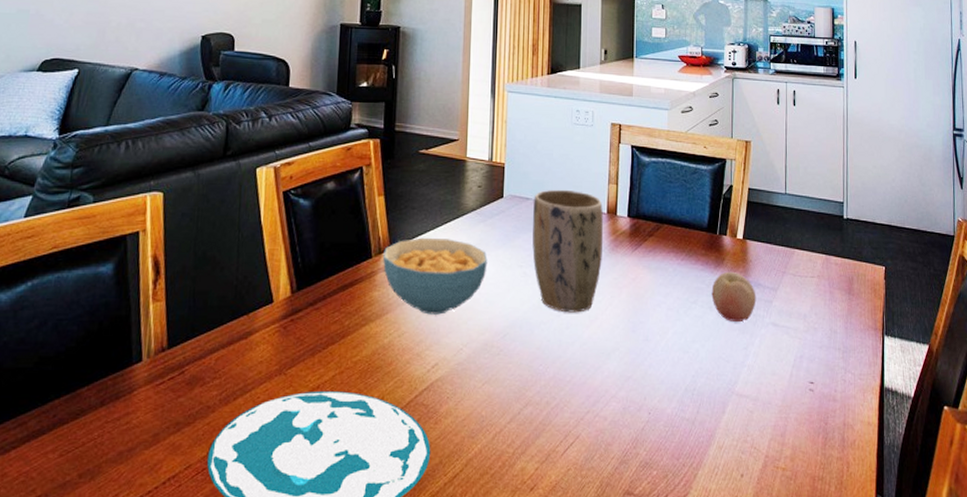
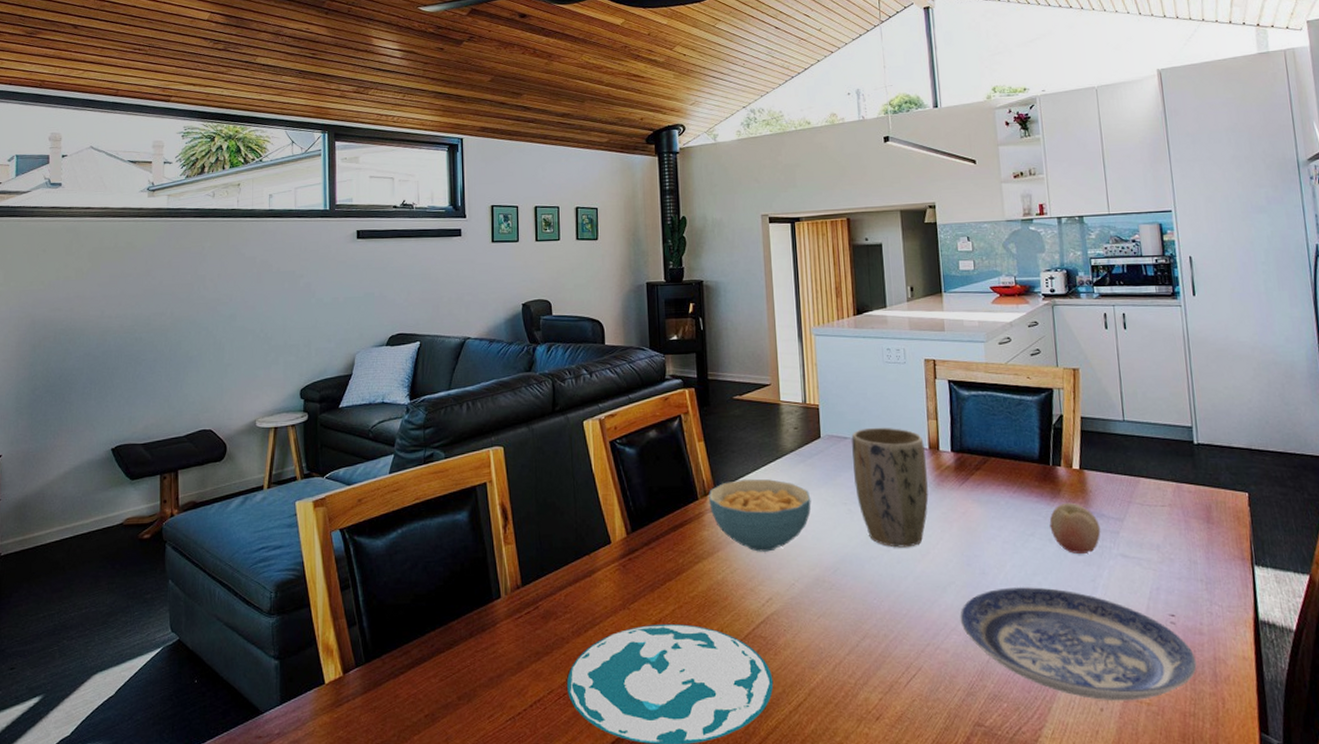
plate: none [621,354,828,467] -> present [960,587,1197,701]

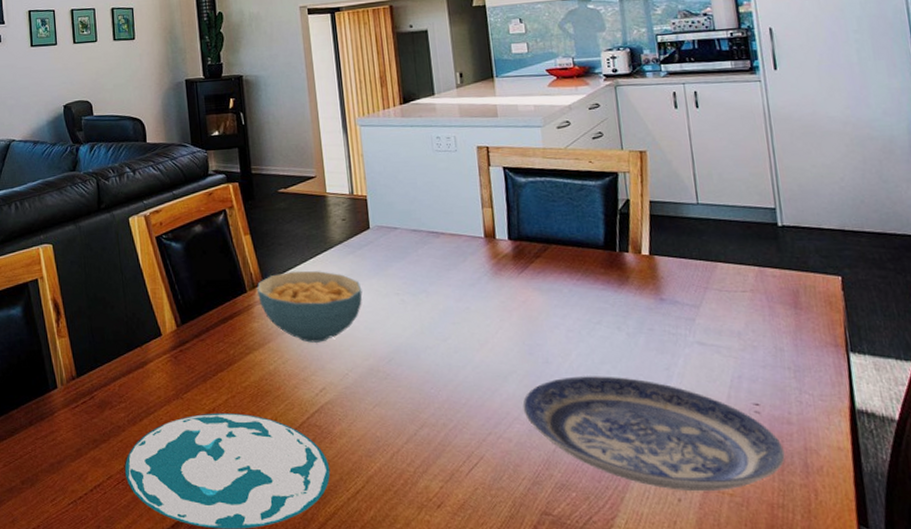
plant pot: present [851,427,929,548] -> none [402,216,486,337]
fruit: present [1049,502,1101,555] -> none [617,289,675,343]

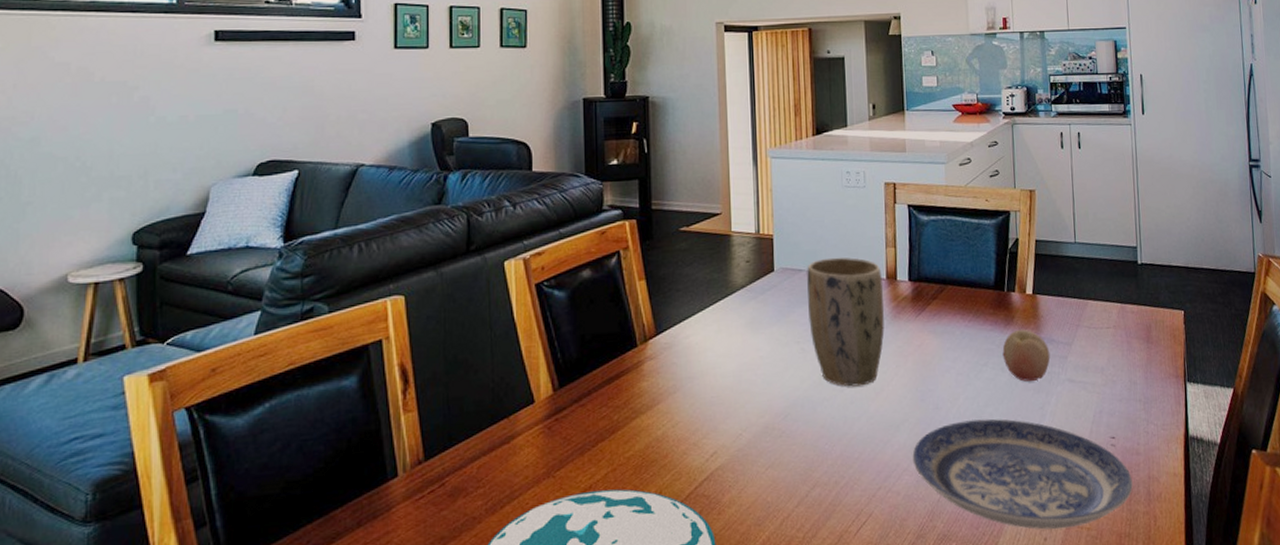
cereal bowl: present [257,271,363,343] -> none [649,319,762,402]
plant pot: none [402,216,486,337] -> present [807,257,885,387]
fruit: none [617,289,675,343] -> present [1002,329,1051,382]

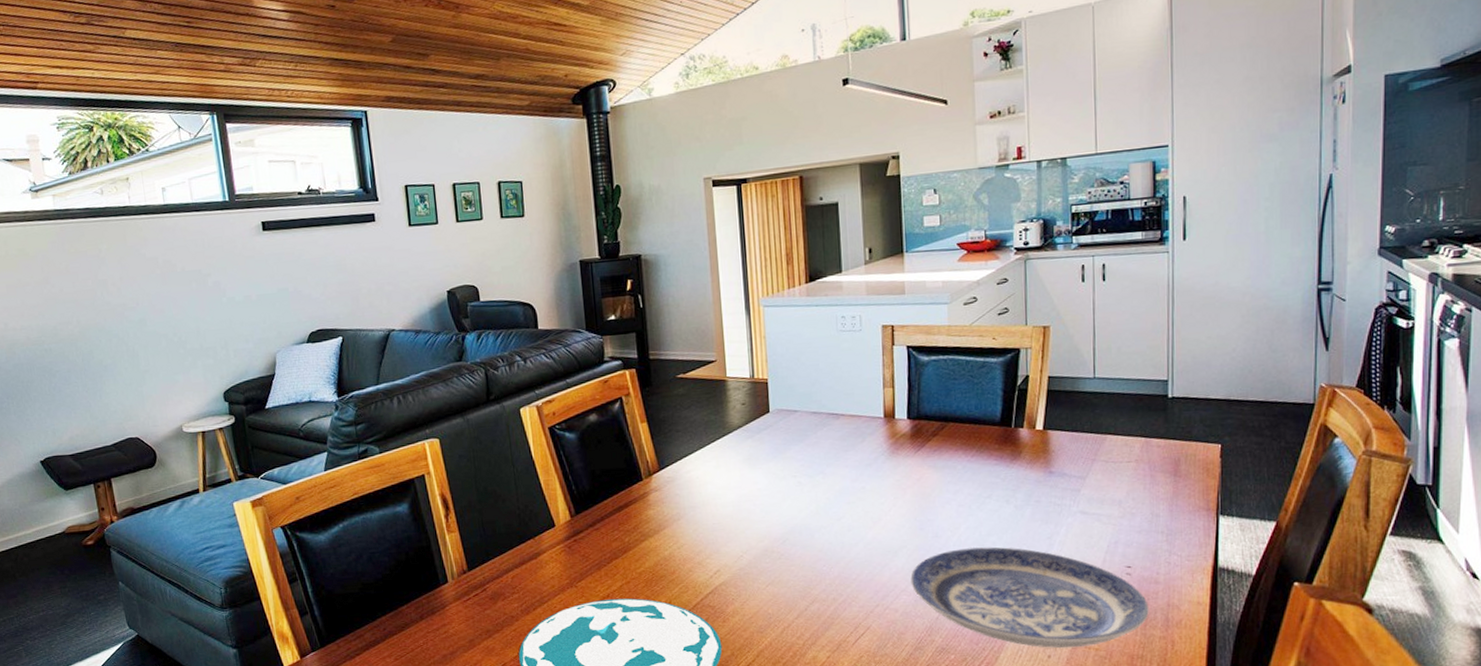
plant pot: present [807,257,885,387] -> none [802,397,882,516]
fruit: present [1002,329,1051,382] -> none [1007,463,1061,514]

